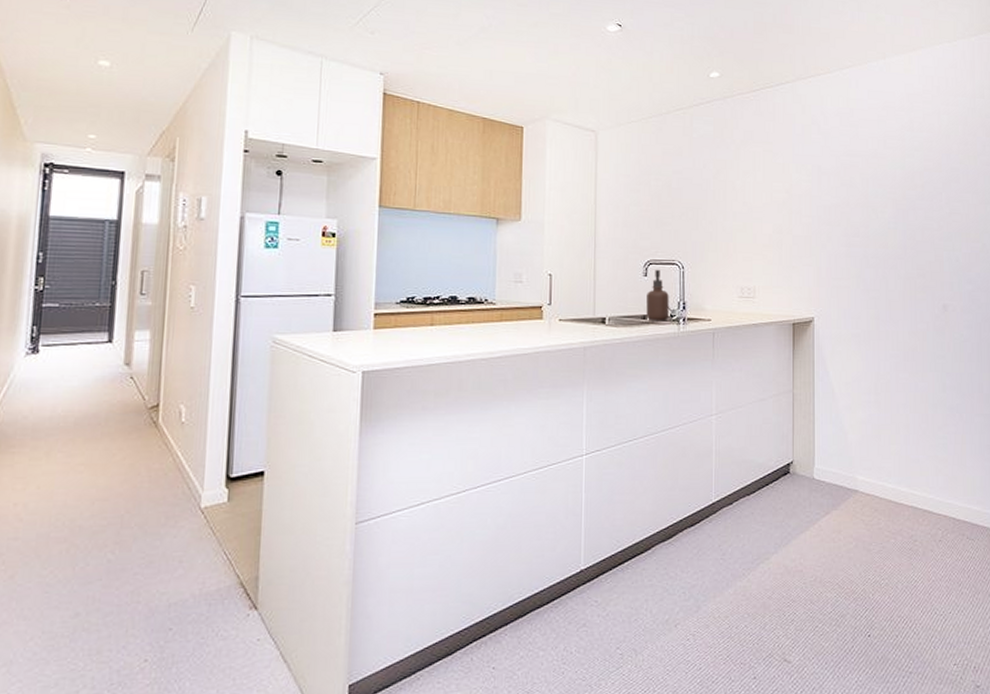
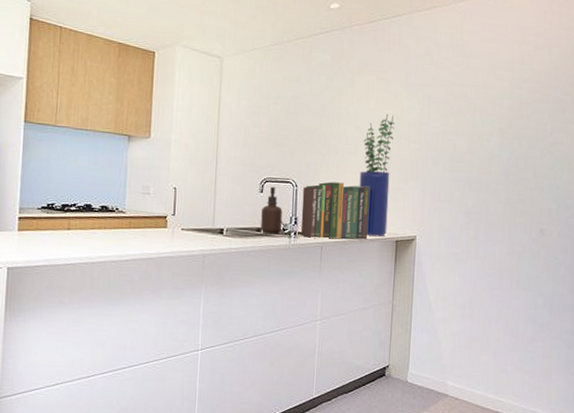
books: none [690,262,763,324] -> present [301,182,369,240]
vase: none [750,188,785,320] -> present [359,114,395,237]

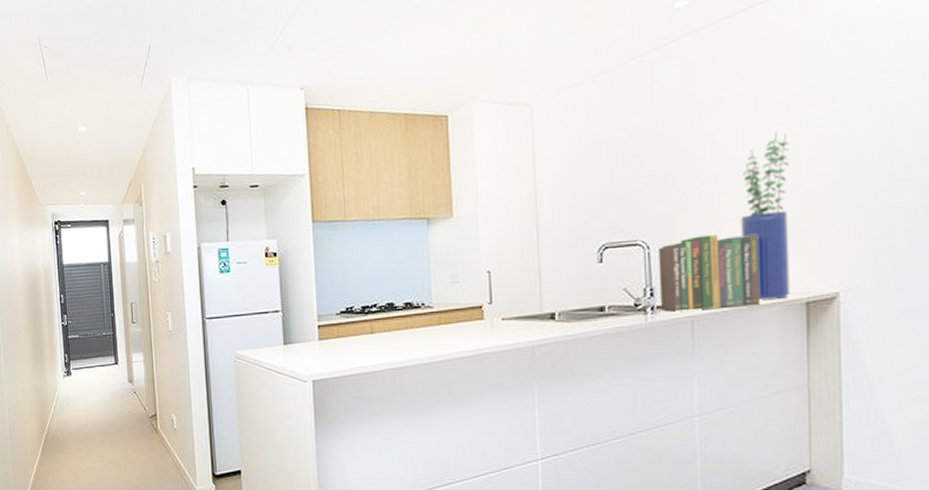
soap dispenser: present [261,186,282,234] -> none [603,252,633,313]

